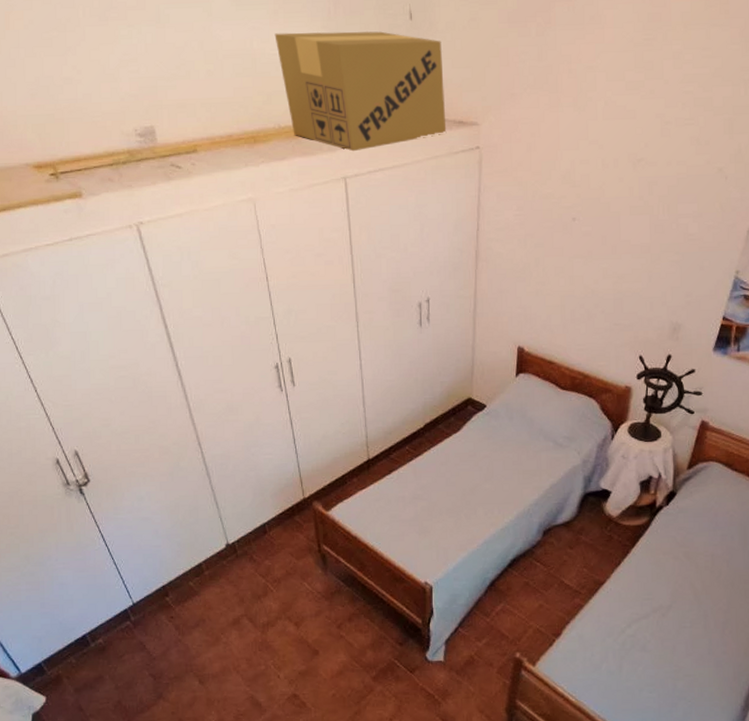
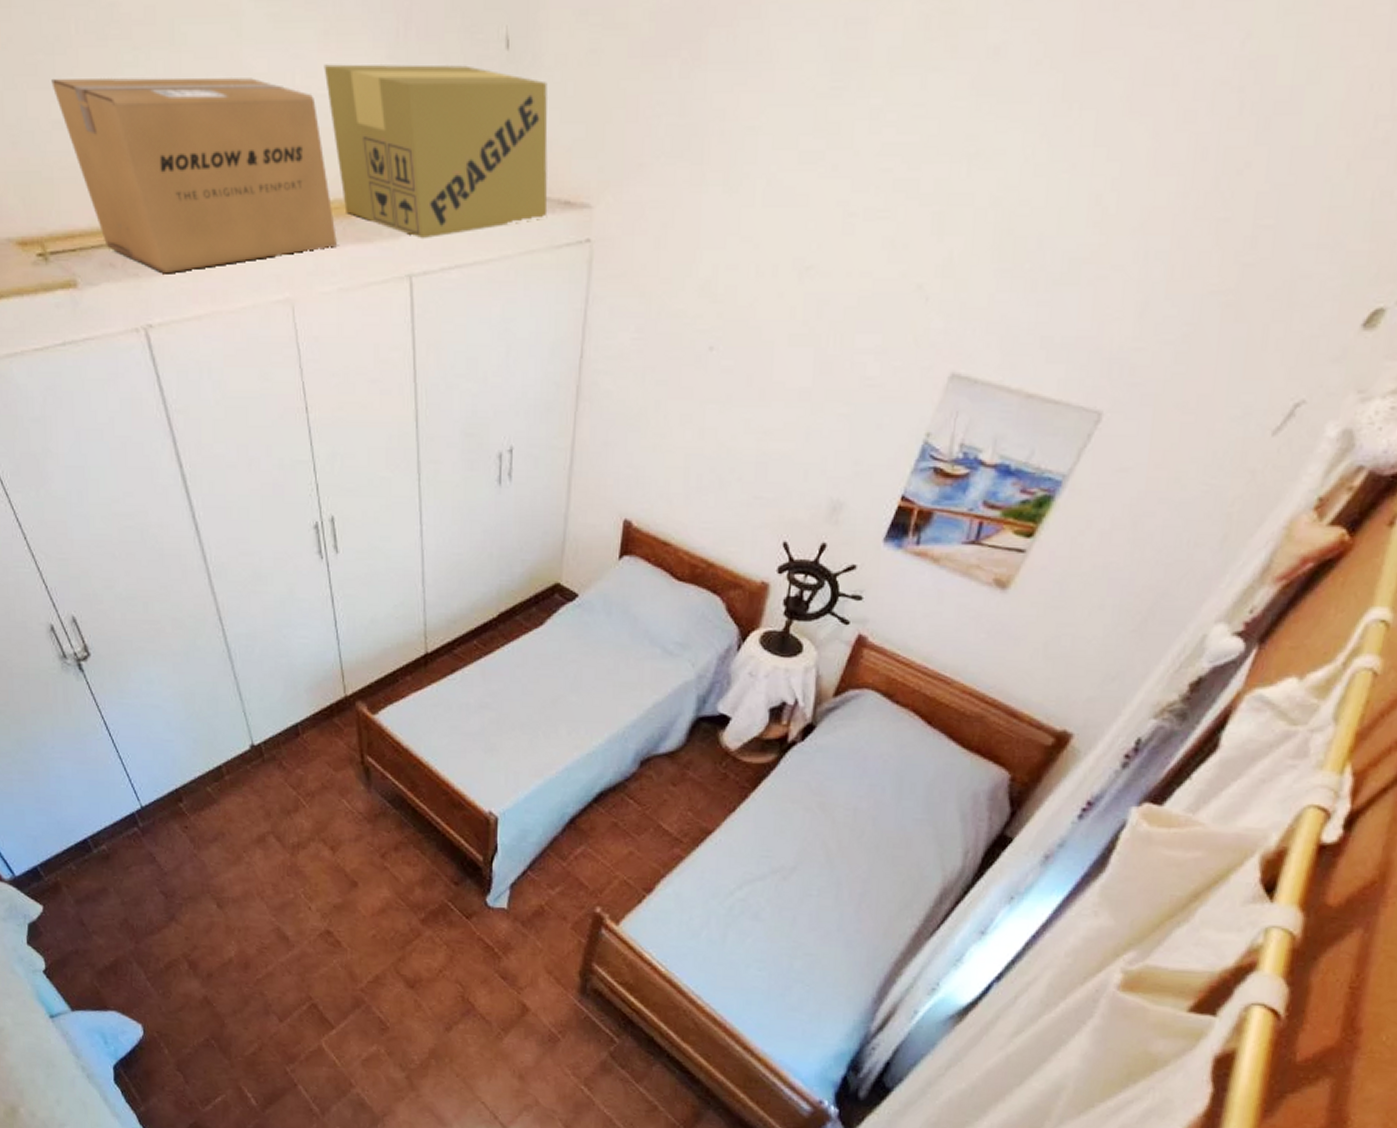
box: none [63,44,288,185] -> present [51,77,337,274]

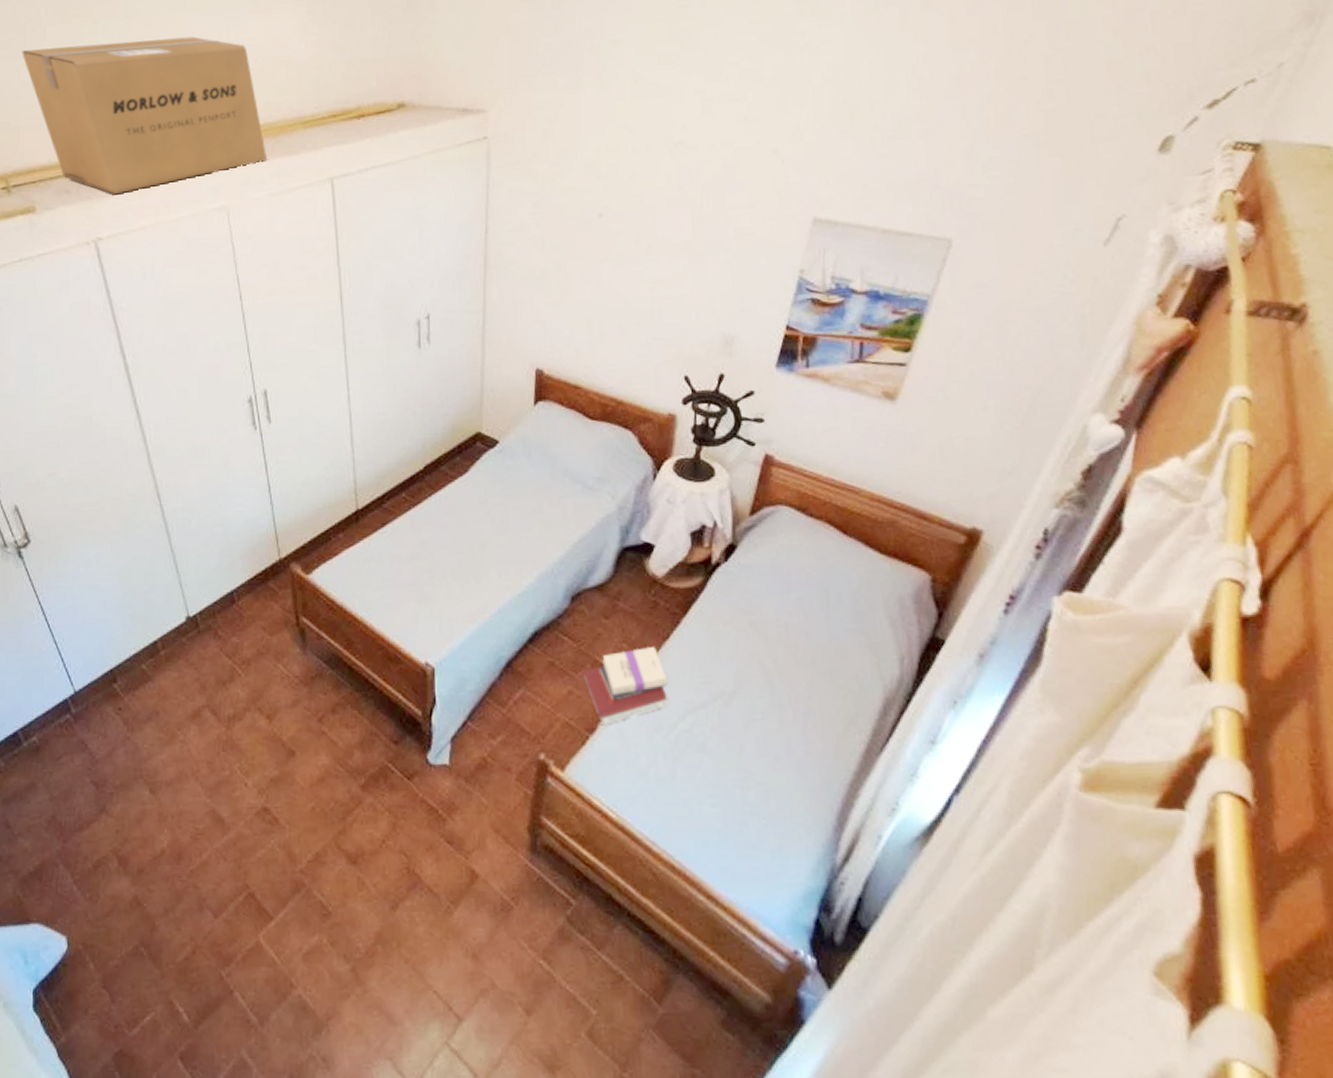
cardboard box: present [324,64,548,240] -> none [254,13,449,149]
books: none [644,817,729,887] -> present [582,647,669,726]

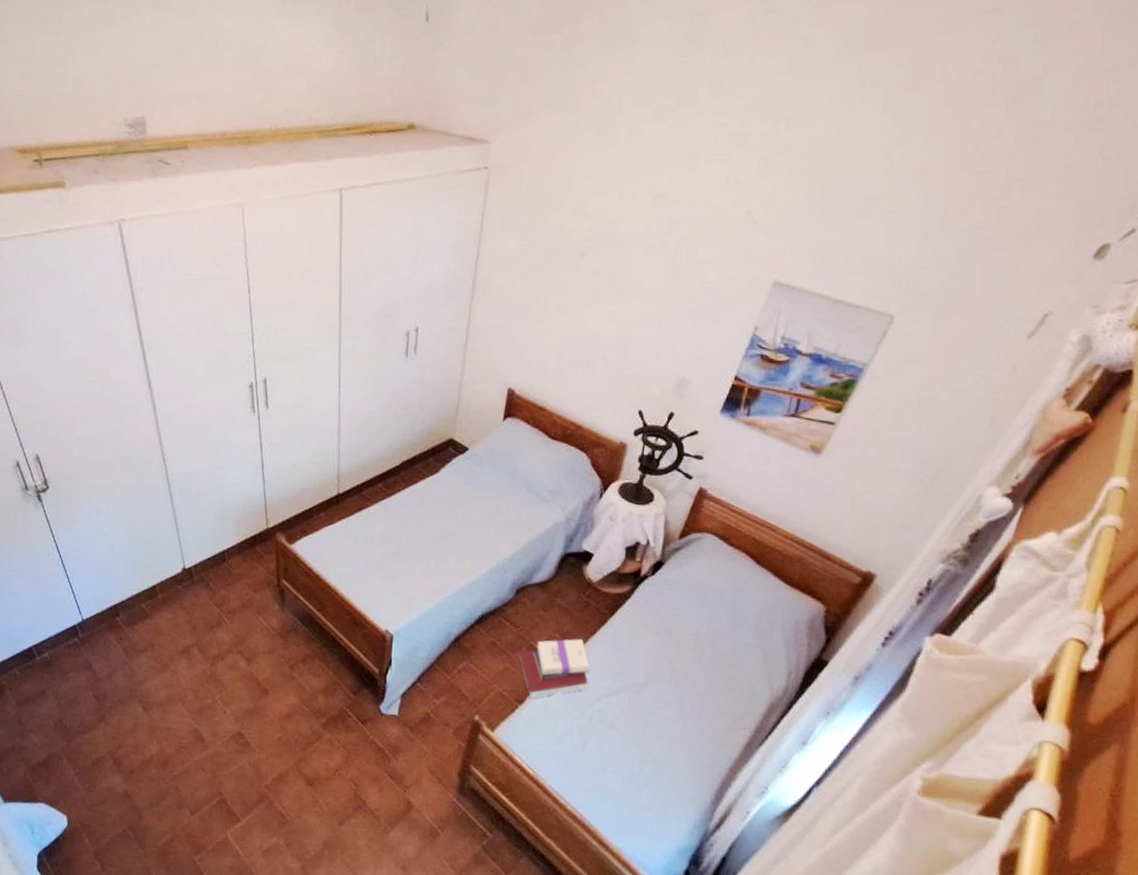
box: present [22,36,267,195] -> none [58,27,282,180]

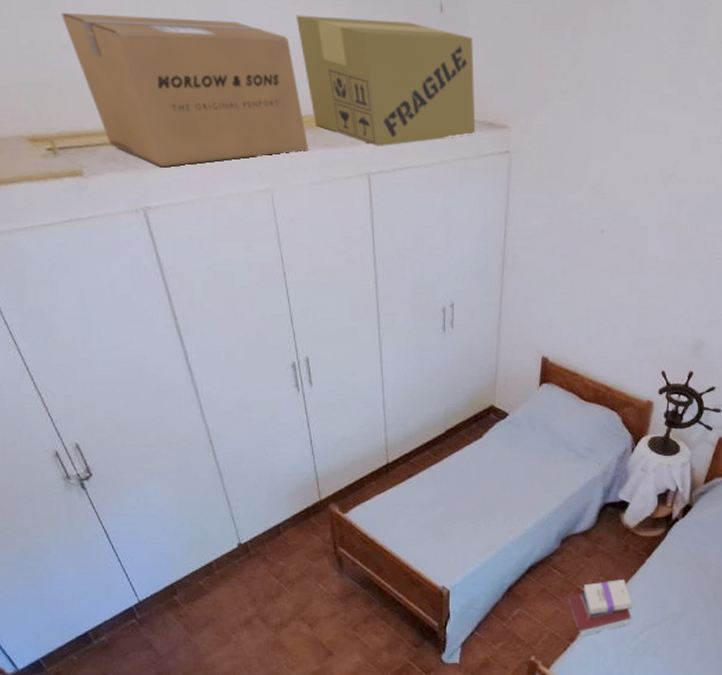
box: none [58,27,282,180] -> present [61,13,308,168]
cardboard box: none [279,26,458,162] -> present [296,15,476,147]

